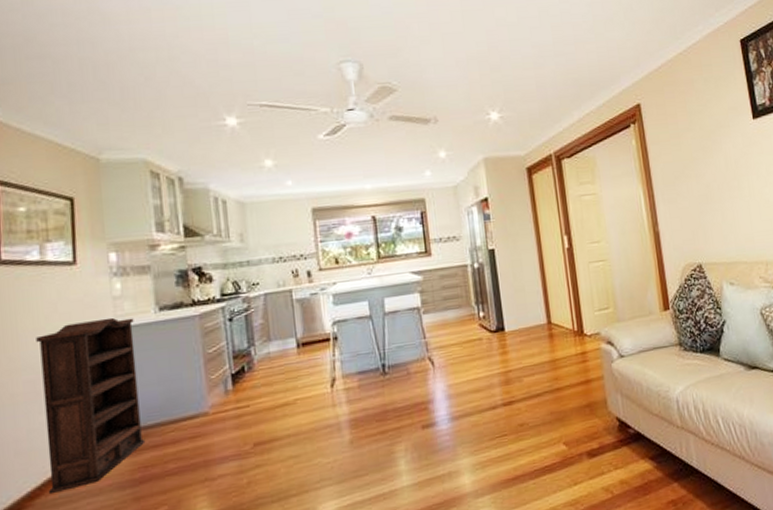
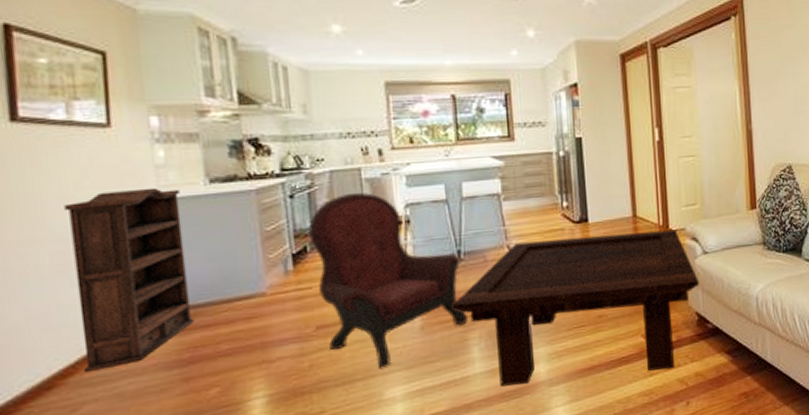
armchair: none [246,312,394,485] -> present [309,192,467,370]
coffee table: none [378,334,619,499] -> present [452,229,700,387]

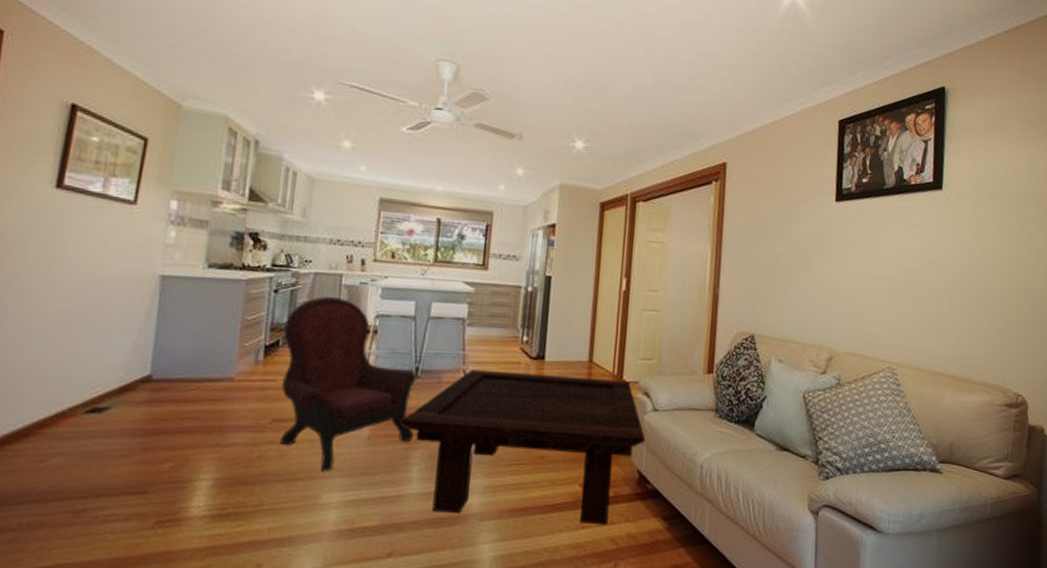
bookshelf: present [64,187,195,373] -> none [59,261,181,427]

